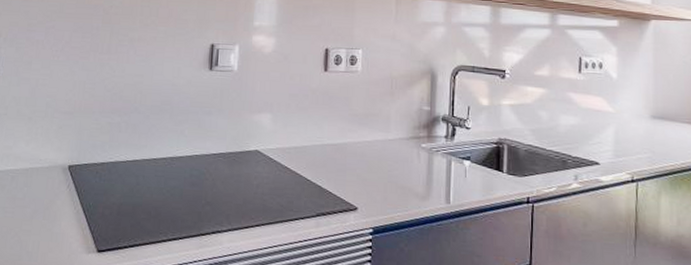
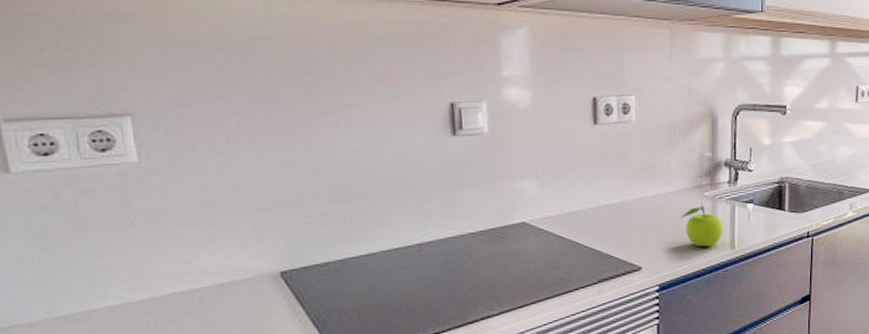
fruit: none [397,156,439,198] -> present [680,205,723,247]

